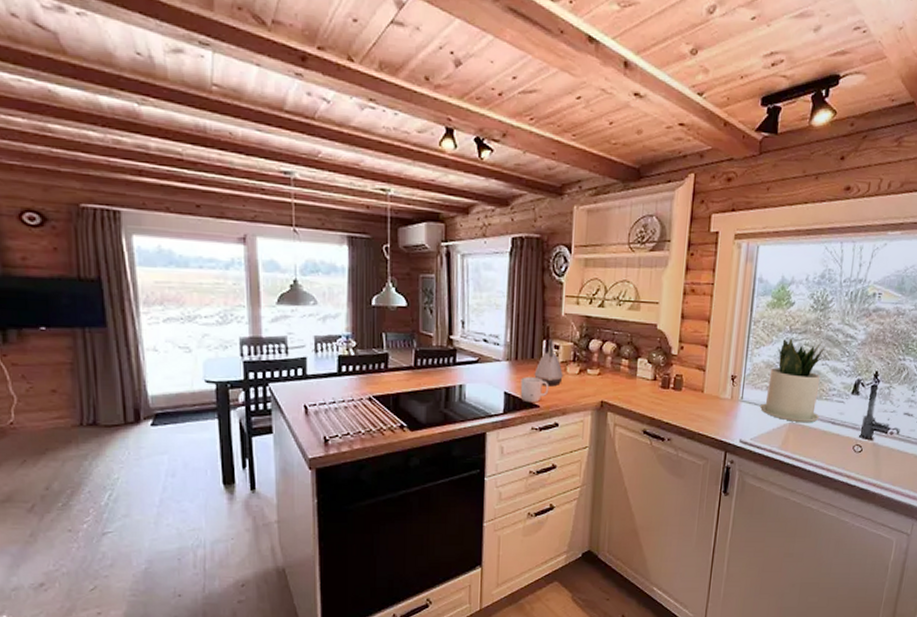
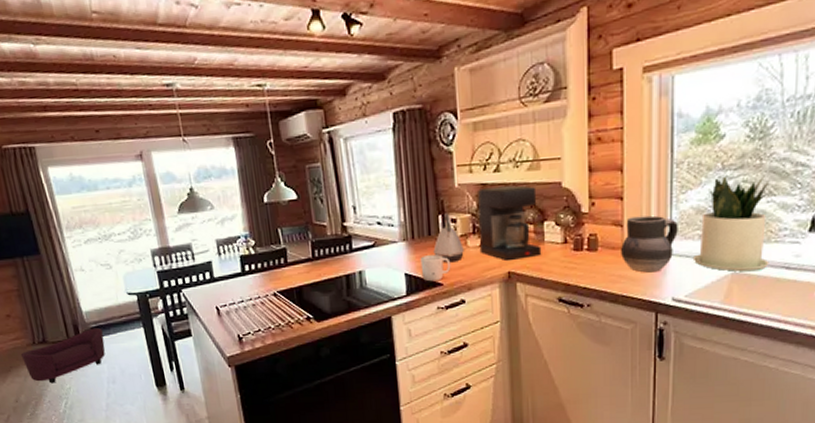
dog bed: none [61,414,169,472] -> present [20,327,105,384]
coffee maker: none [577,320,635,390] -> present [478,185,542,260]
ceramic jug: none [701,363,751,415] -> present [621,215,678,273]

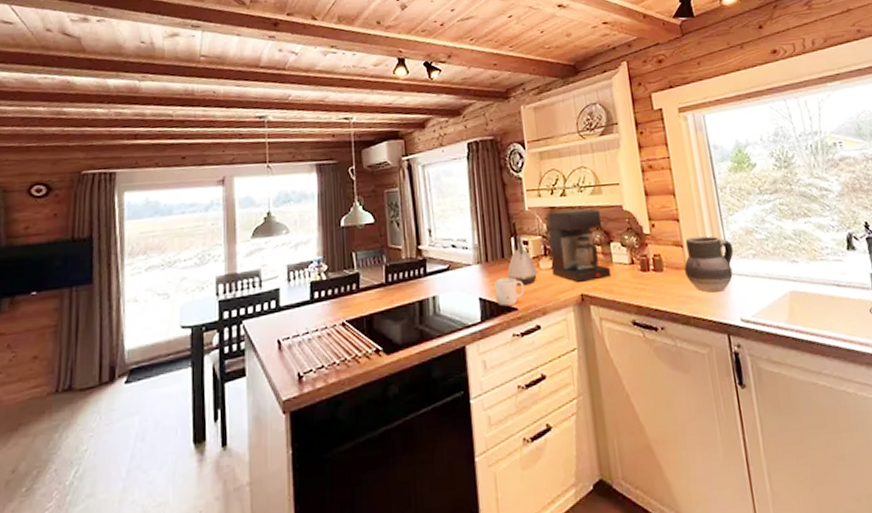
dog bed: present [20,327,105,384] -> none [36,369,143,445]
planter: present [692,176,770,272] -> none [751,199,821,290]

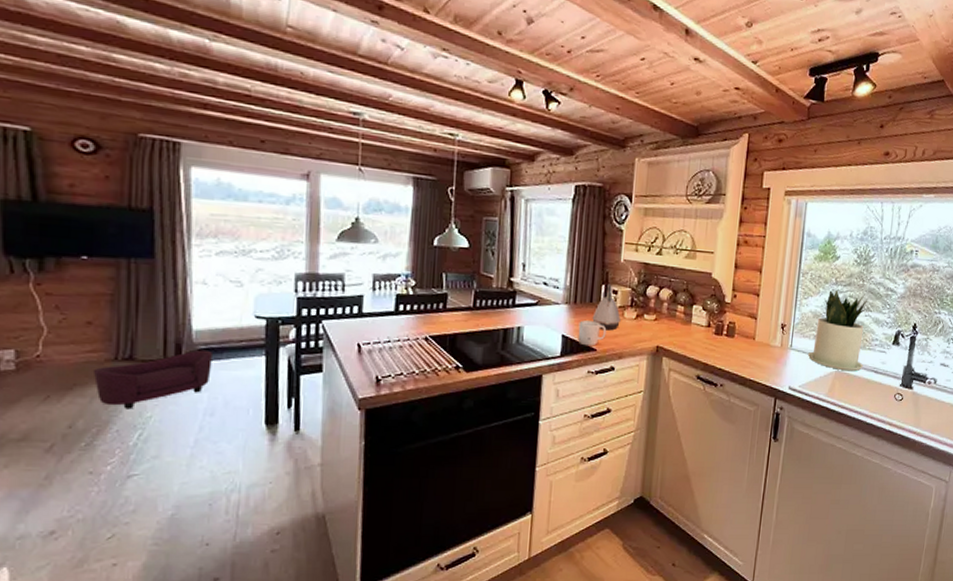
dog bed: none [36,369,143,445] -> present [92,349,212,410]
coffee maker: present [547,208,612,282] -> none [634,267,691,336]
ceramic jug: present [684,236,734,293] -> none [753,312,799,363]
planter: none [751,199,821,290] -> present [807,290,868,372]

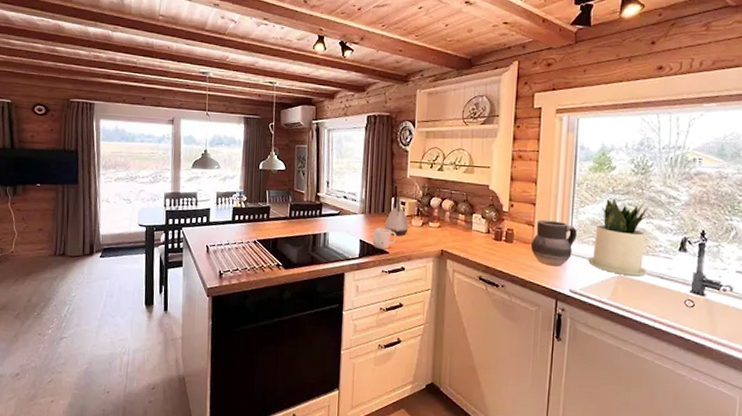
dog bed: present [92,349,212,410] -> none [42,248,112,291]
ceramic jug: none [753,312,799,363] -> present [531,220,577,267]

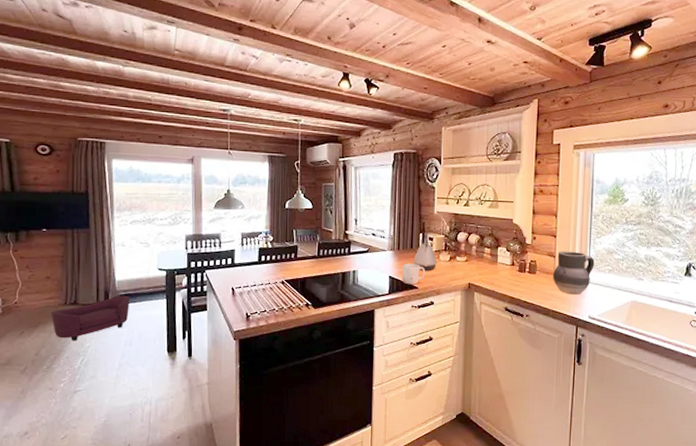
dog bed: none [42,248,112,291] -> present [50,295,129,341]
planter: present [587,198,649,277] -> none [604,228,658,301]

